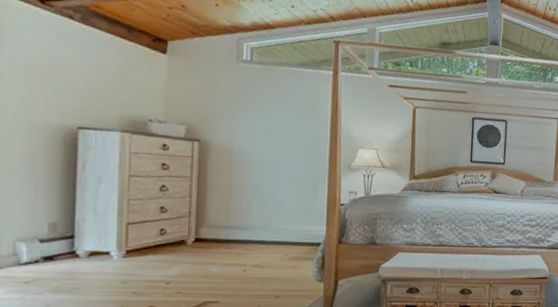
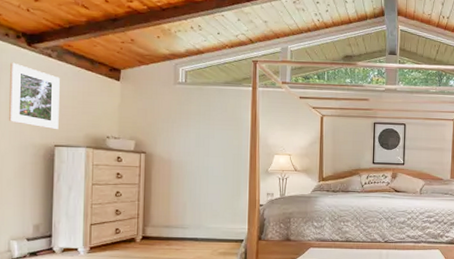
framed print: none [12,21,85,109] -> present [8,62,60,130]

